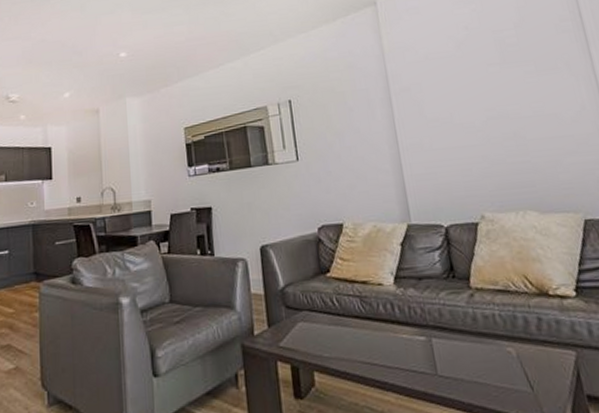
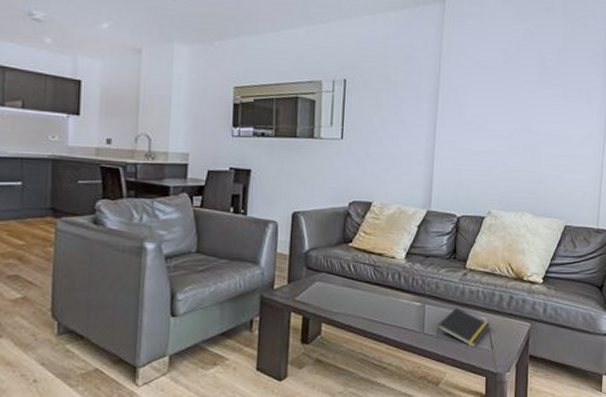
notepad: none [452,338,521,388] -> present [436,307,490,346]

